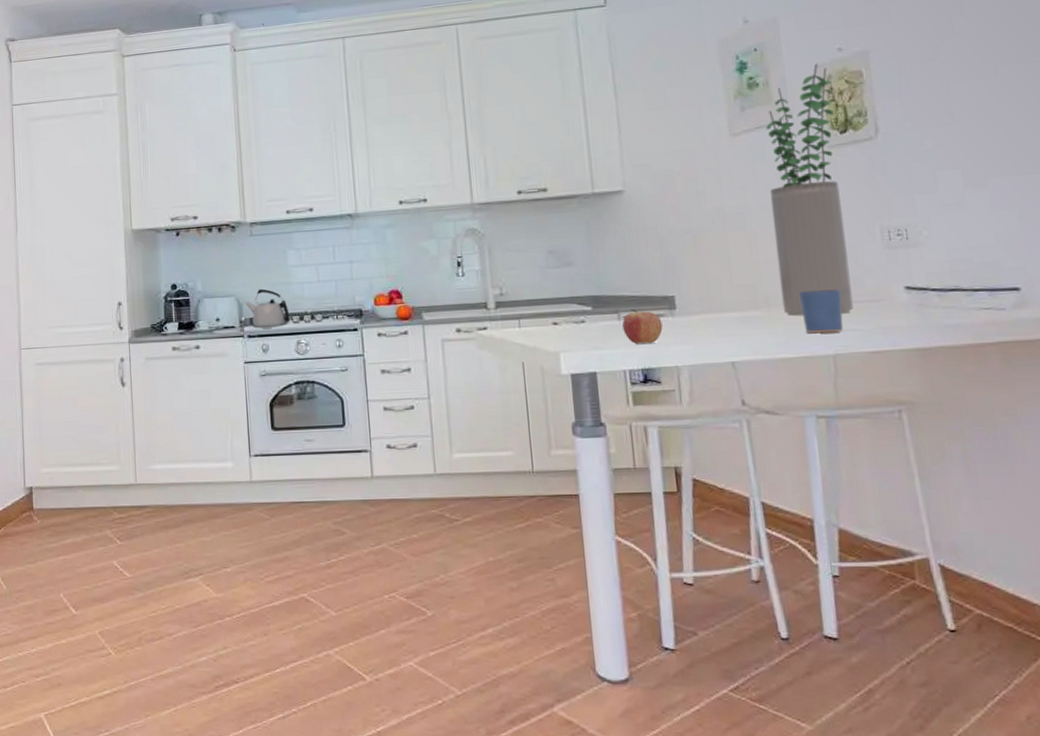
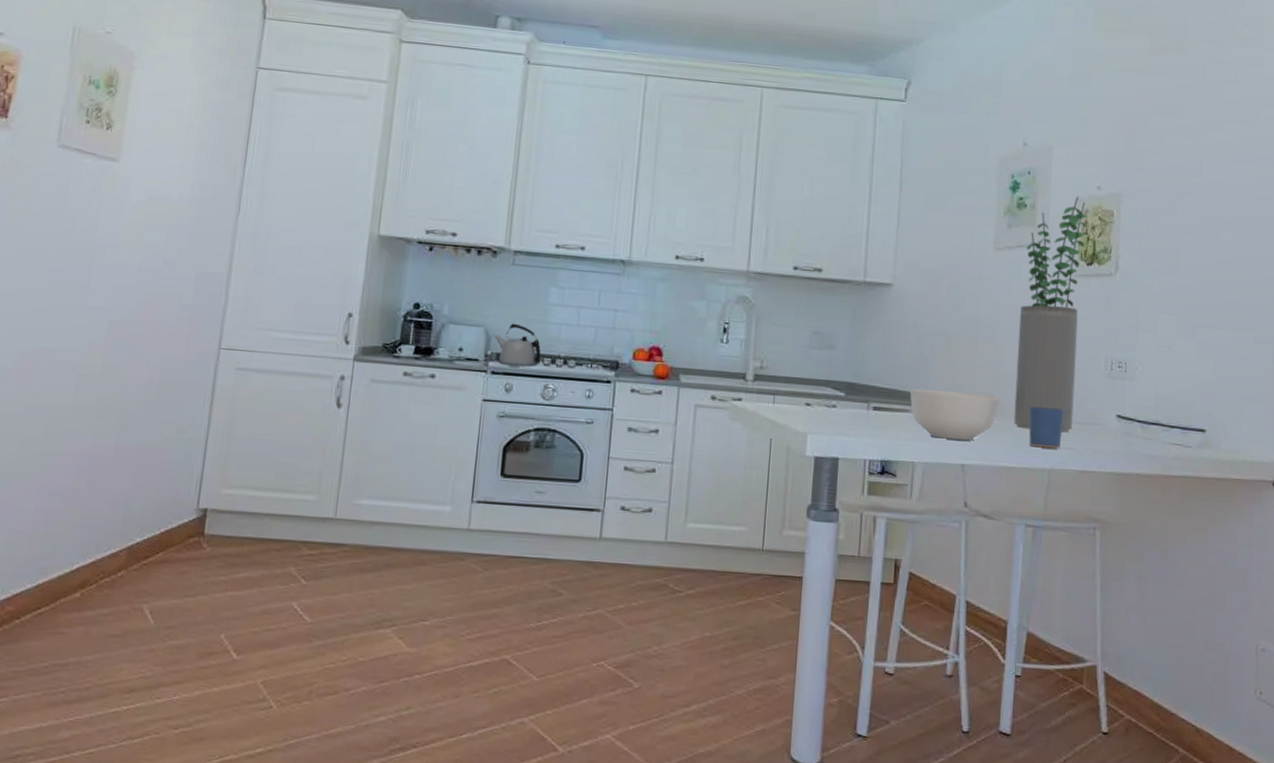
fruit: present [622,309,663,345] -> none [870,400,907,437]
bowl: none [661,286,764,339] -> present [909,388,1000,441]

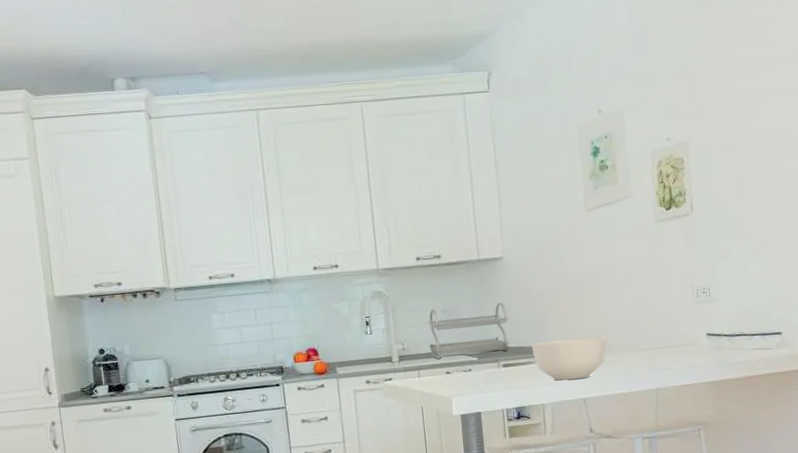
kettle: present [494,323,541,368] -> none [173,350,217,389]
dish rack: none [791,328,889,394] -> present [428,302,509,360]
vase: present [1014,196,1087,433] -> none [613,150,671,360]
mug: present [1028,406,1065,449] -> none [633,337,663,373]

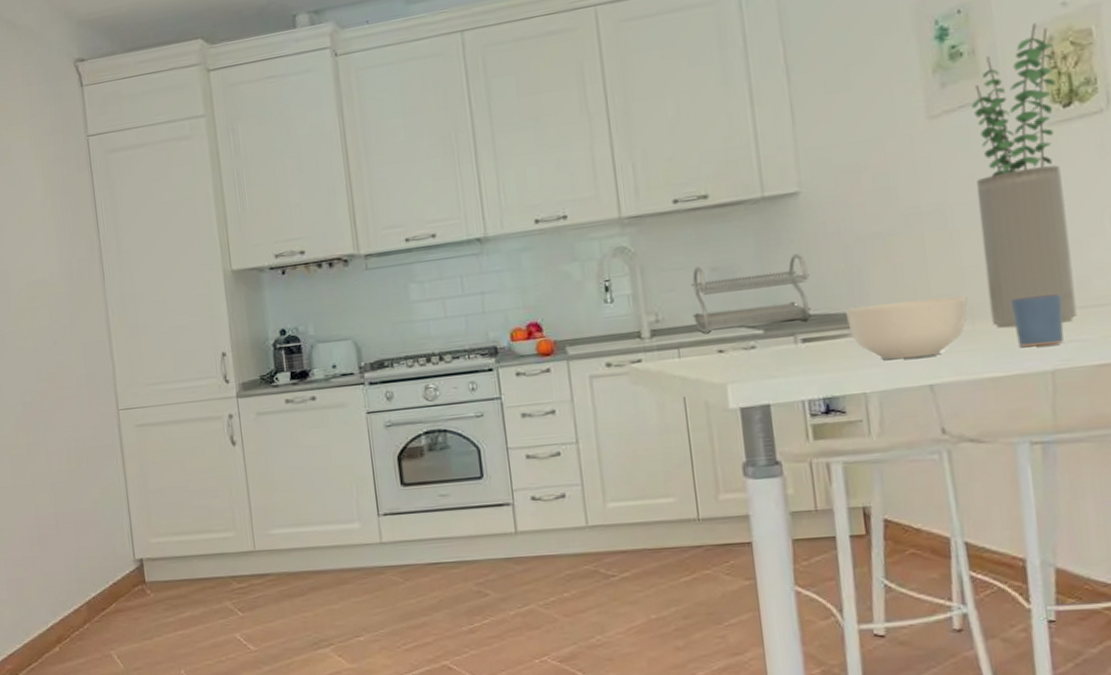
vase: none [613,150,671,360] -> present [972,22,1077,329]
mug: none [633,337,663,373] -> present [1011,294,1064,348]

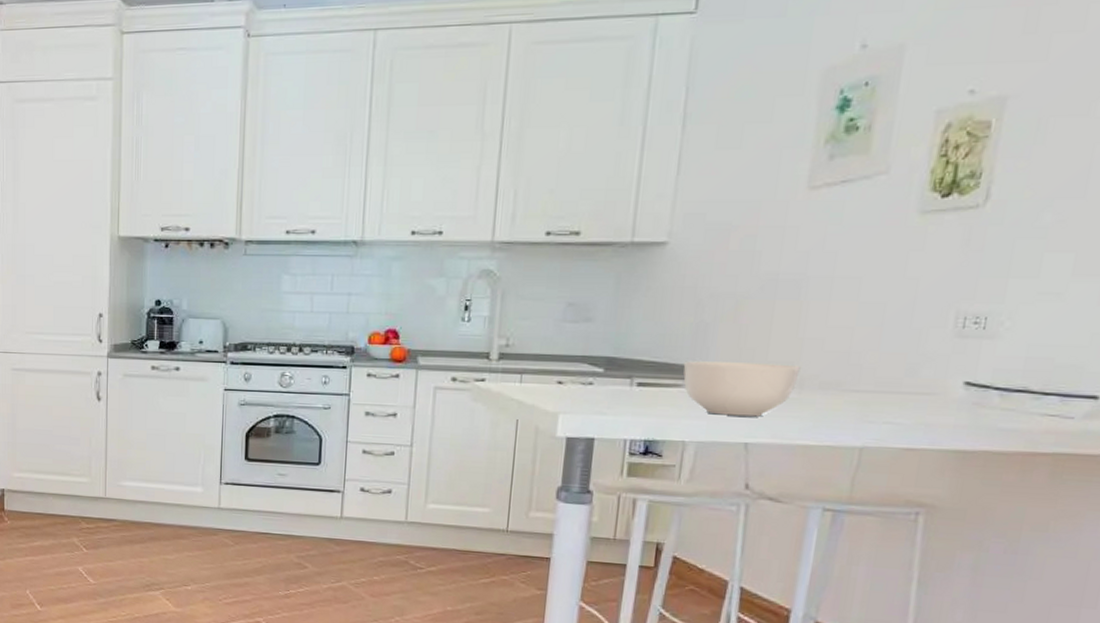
dish rack: present [691,254,811,334] -> none [541,300,659,368]
vase: present [972,22,1077,329] -> none [817,106,950,405]
mug: present [1011,294,1064,348] -> none [836,375,889,424]

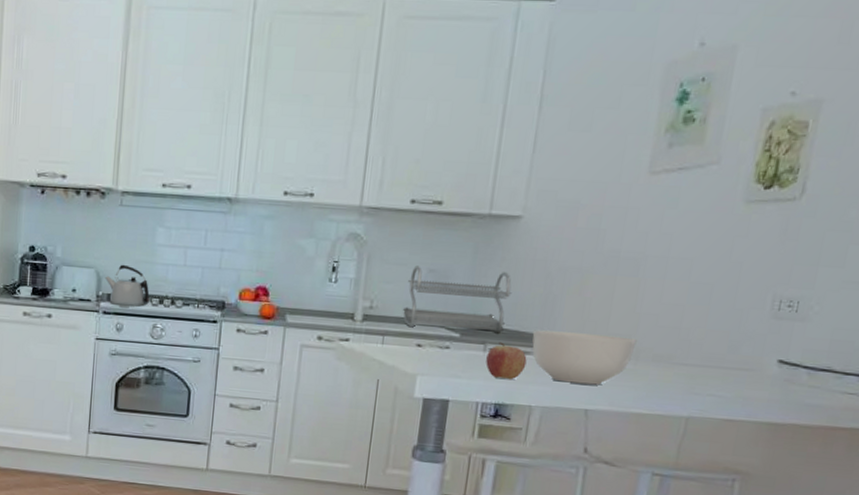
kettle: none [231,314,277,358] -> present [104,264,150,308]
dish rack: none [541,300,659,368] -> present [403,265,512,335]
fruit: none [633,375,678,415] -> present [485,342,527,380]

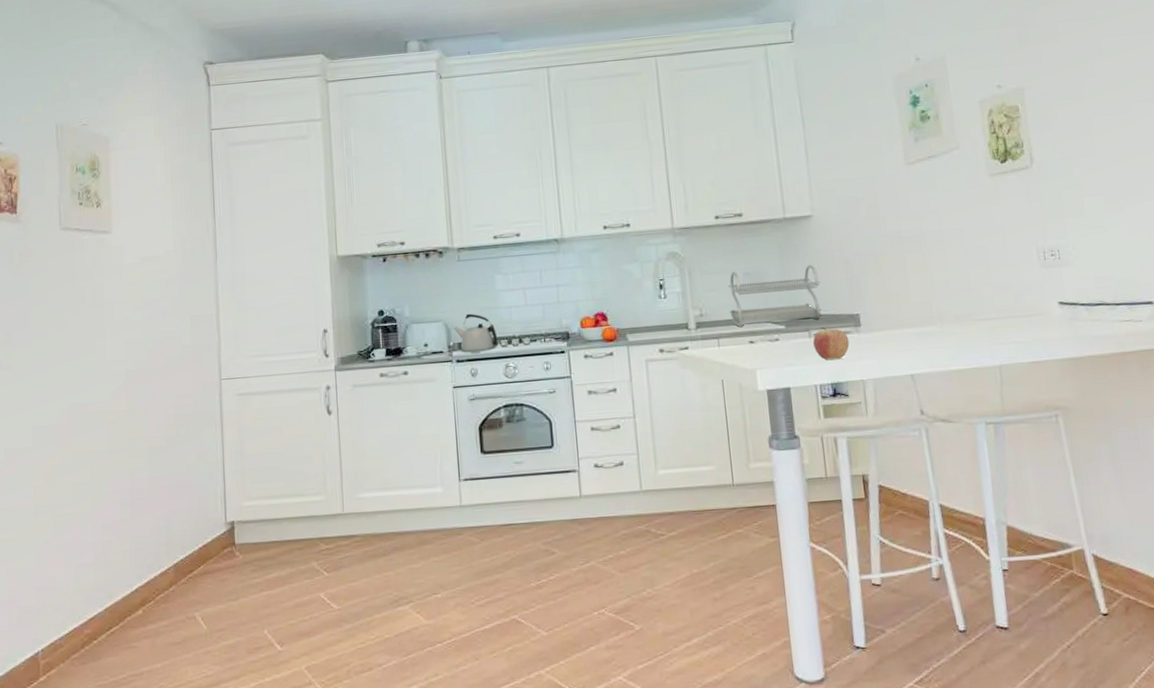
bowl: present [532,329,637,385] -> none [847,303,938,354]

